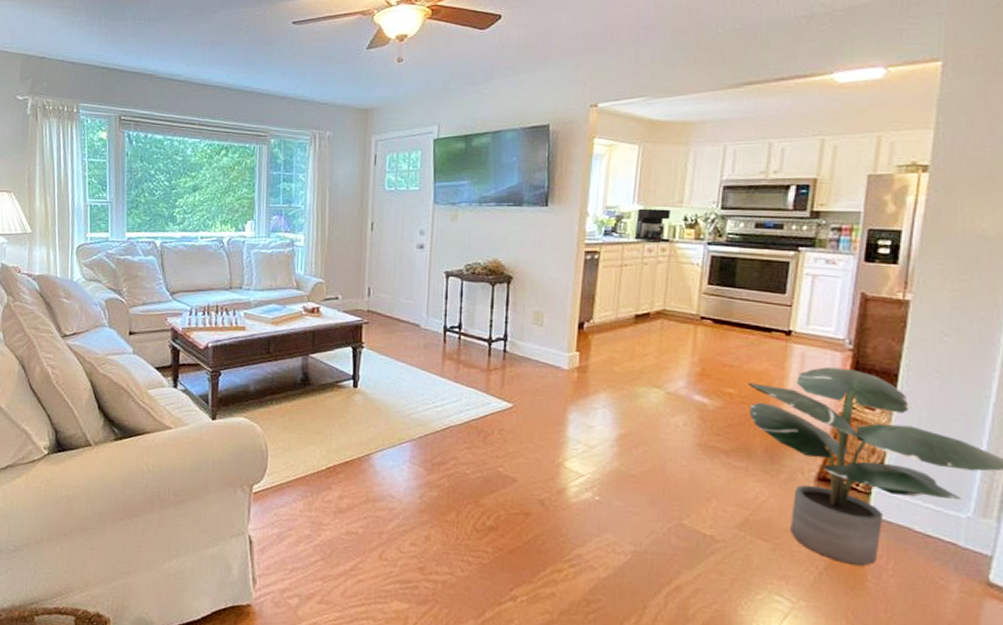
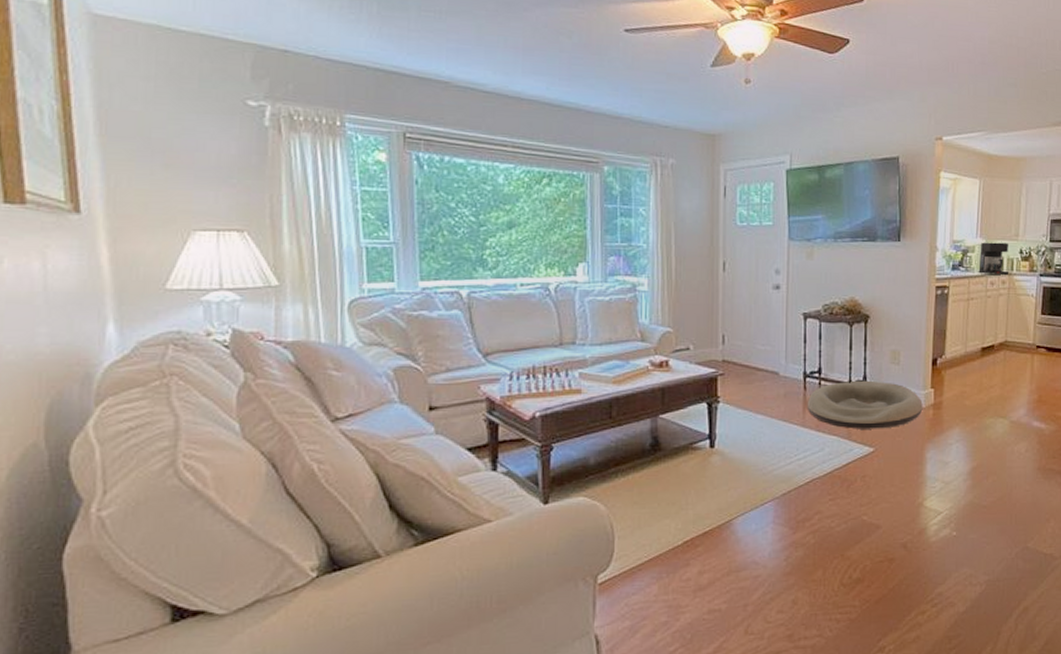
dog bed: none [446,337,567,387] -> present [807,380,923,429]

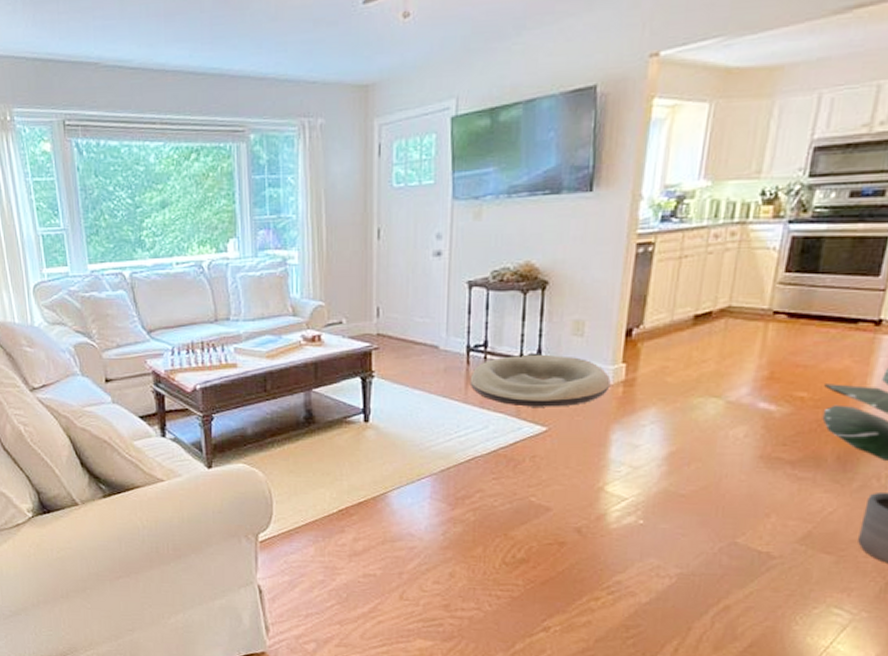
coffee maker: present [978,242,1009,276] -> none [698,183,745,226]

